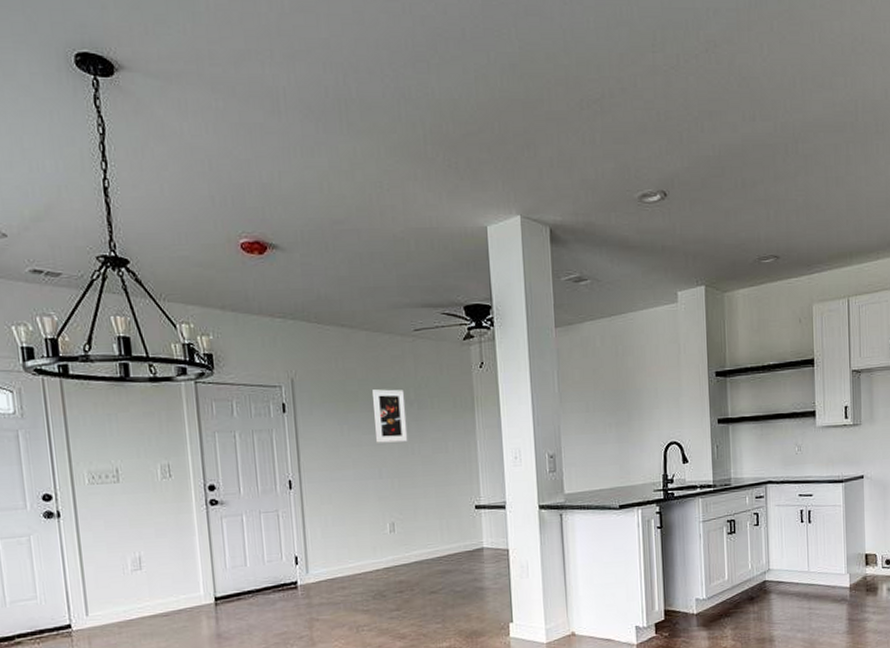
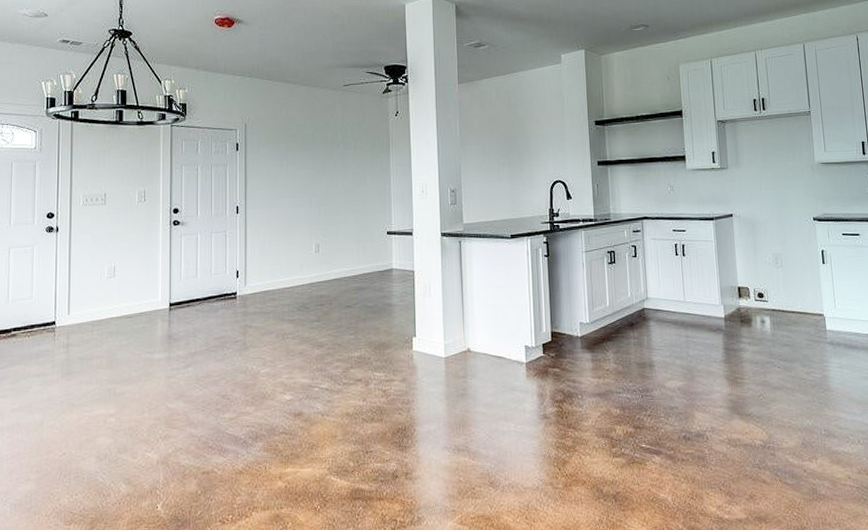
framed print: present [373,389,408,443] -> none [308,132,334,177]

